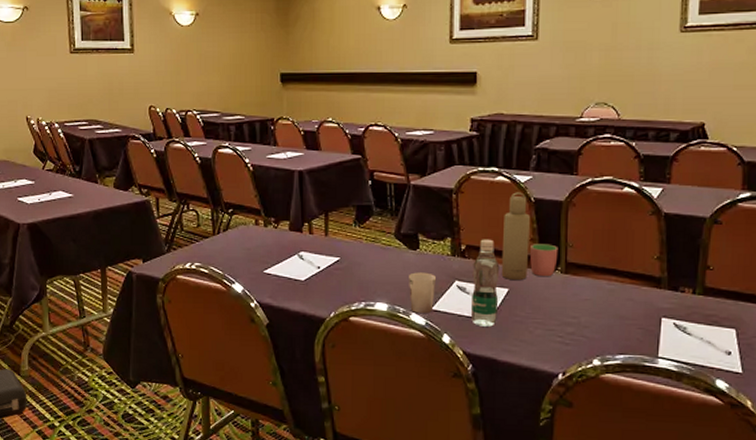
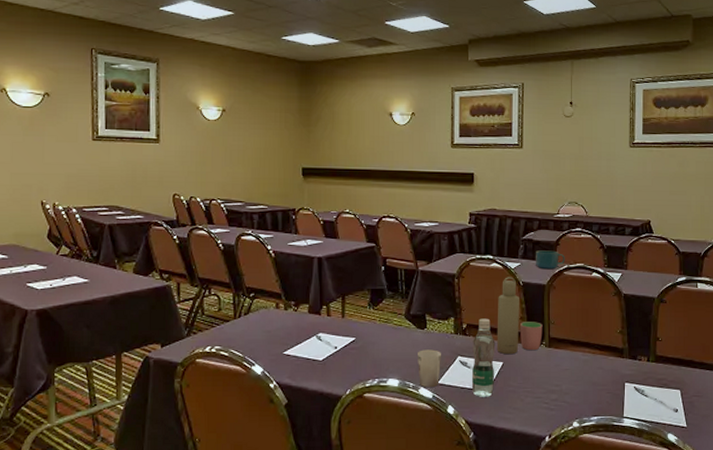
cup: none [550,161,589,184] -> present [535,250,565,270]

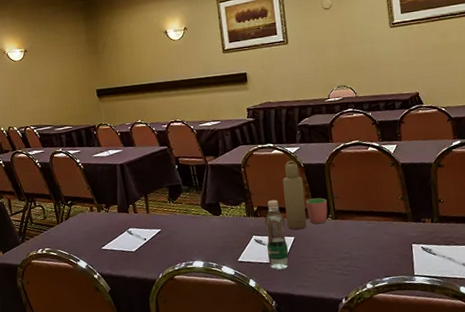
cup: present [418,349,441,388] -> none [217,232,239,266]
cup: present [535,250,565,270] -> none [312,132,341,151]

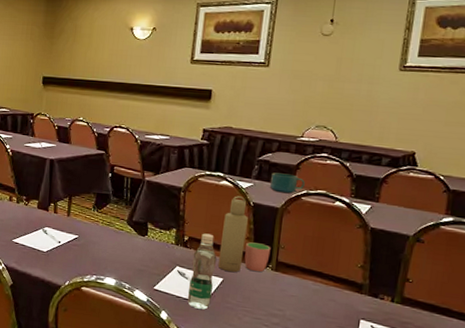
cup: none [312,132,341,151] -> present [269,172,305,194]

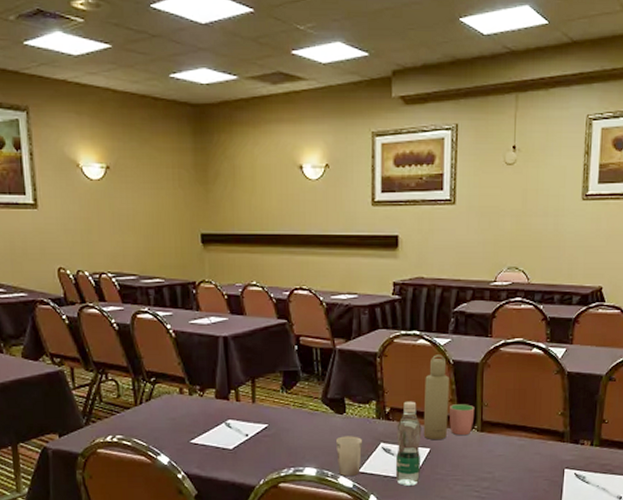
cup: none [135,255,160,292] -> present [336,436,362,477]
cup: present [269,172,305,194] -> none [467,324,502,346]

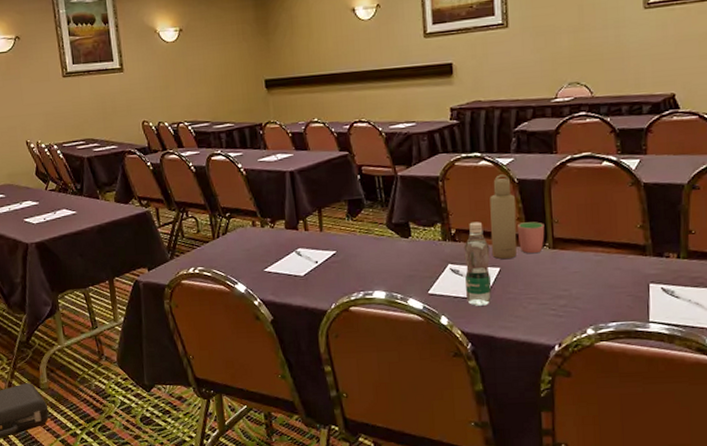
cup: present [336,436,362,477] -> none [403,258,430,299]

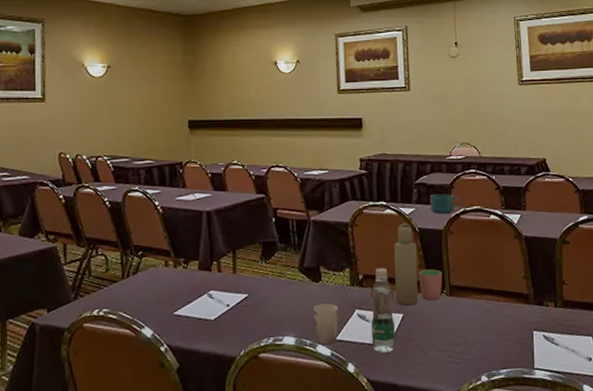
cup: none [403,258,430,299] -> present [313,303,338,345]
cup: none [531,140,568,164] -> present [430,194,461,214]

